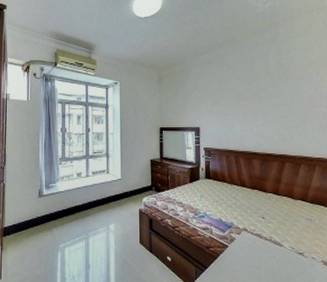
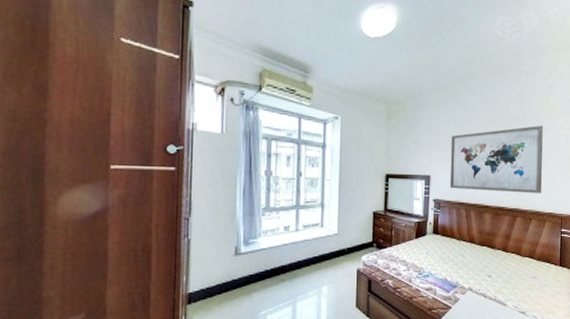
wall art: none [216,78,308,140] -> present [449,125,543,194]

